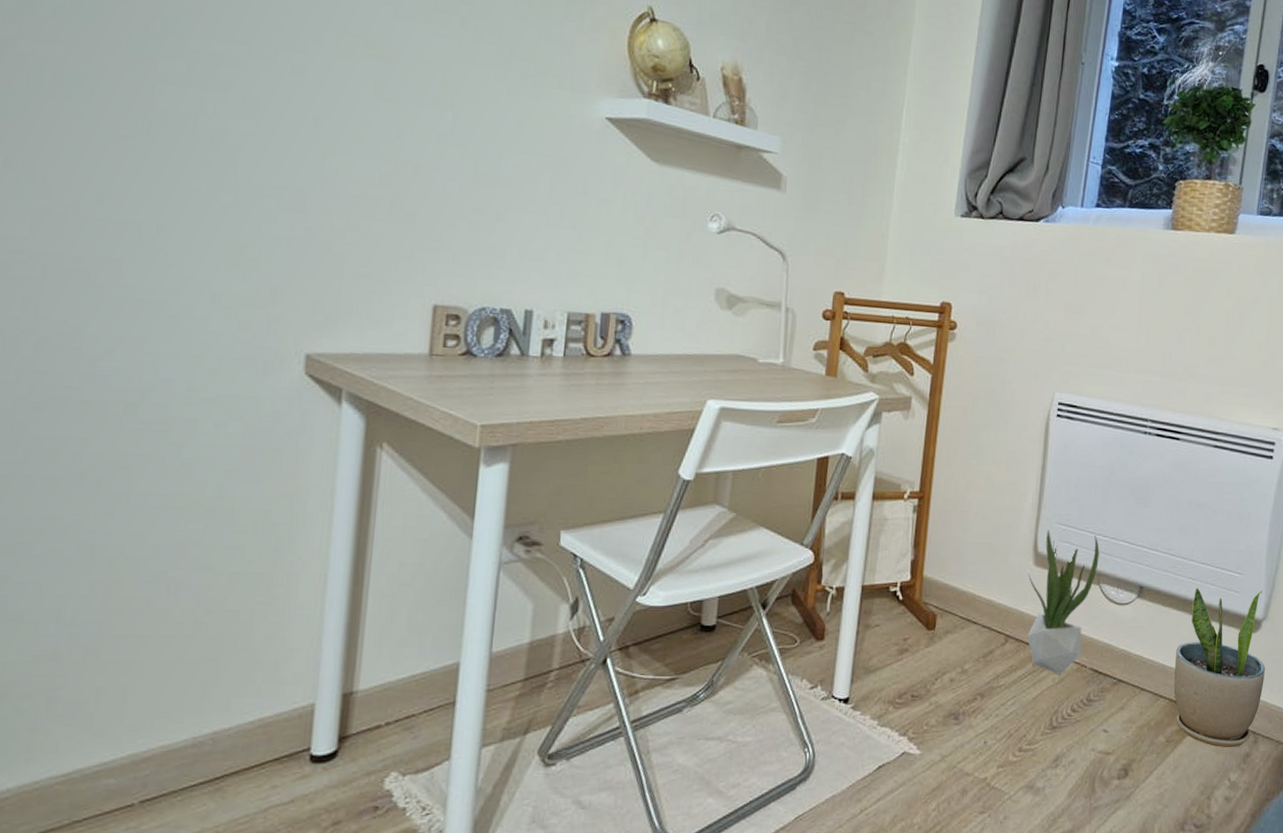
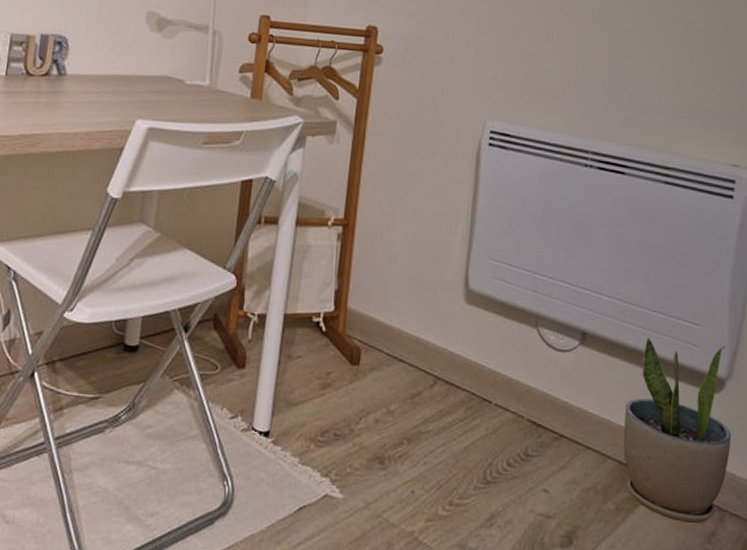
potted plant: present [1027,529,1100,675] -> none [458,265,537,425]

